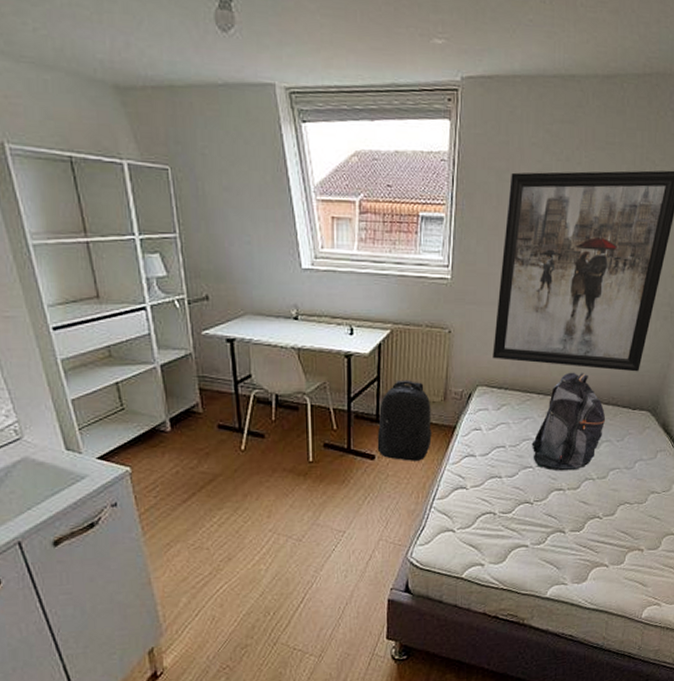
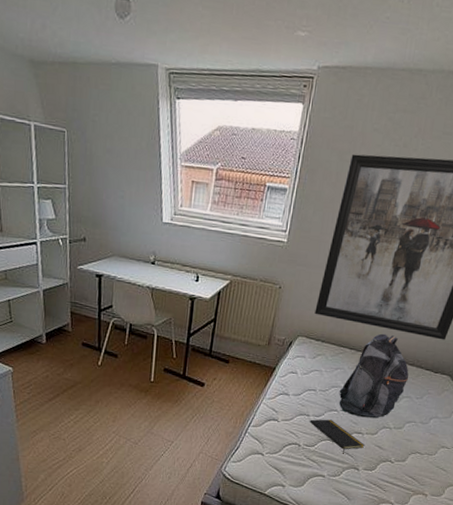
backpack: present [377,381,432,461] -> none [207,324,257,393]
notepad: none [503,478,569,517] -> present [309,419,366,454]

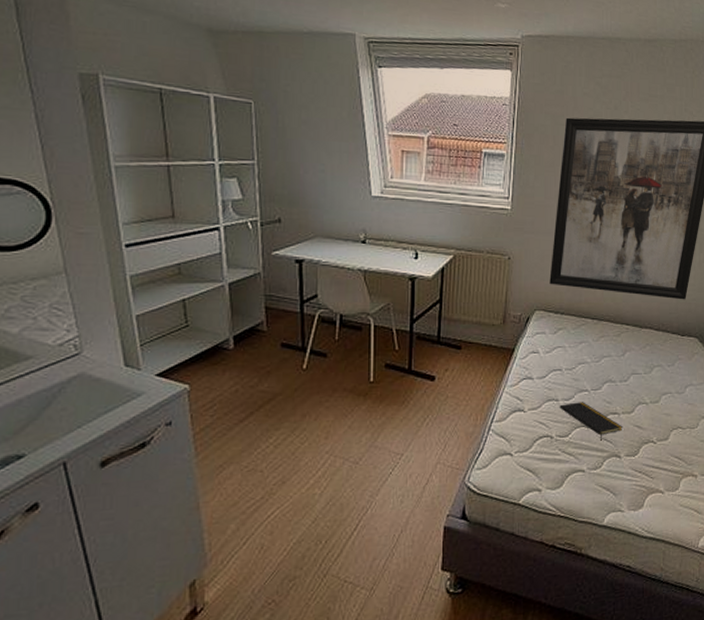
backpack: present [339,333,409,419] -> none [587,299,657,395]

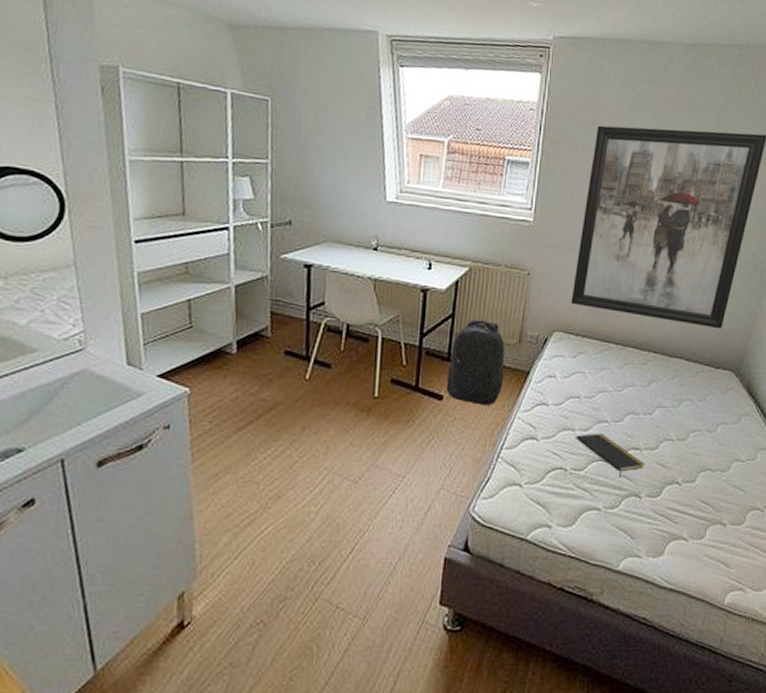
backpack: none [437,304,491,383] -> present [446,319,506,405]

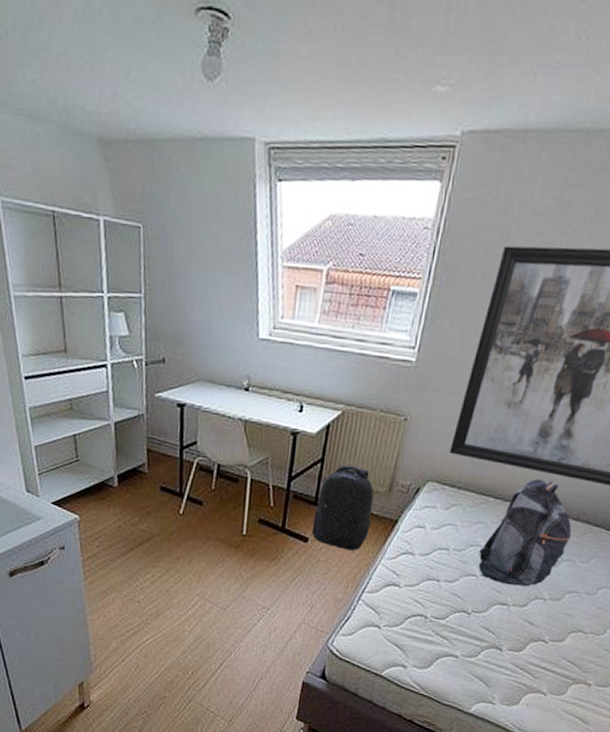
notepad: present [576,433,646,478] -> none [440,585,512,630]
backpack: none [608,324,687,429] -> present [478,478,572,587]

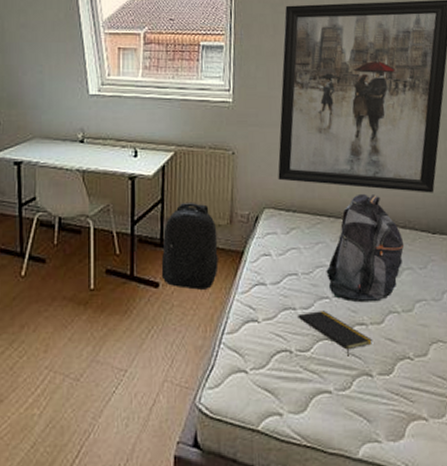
notepad: none [440,585,512,630] -> present [298,311,373,357]

